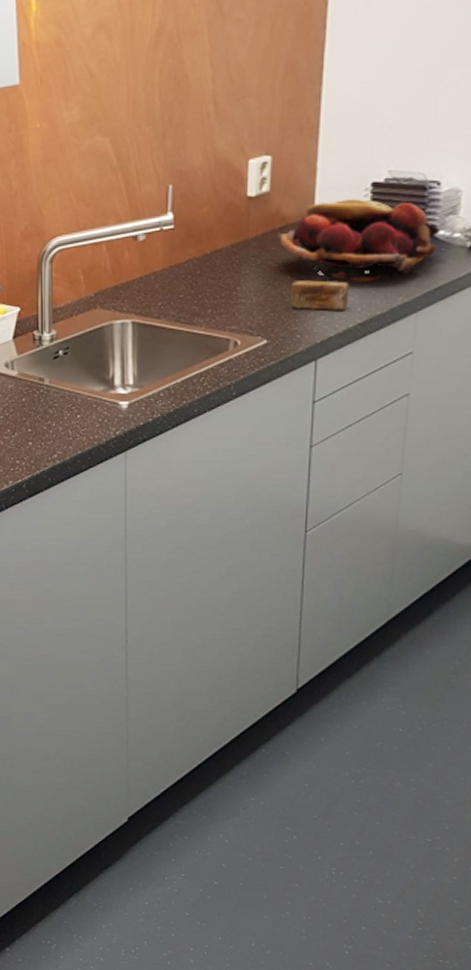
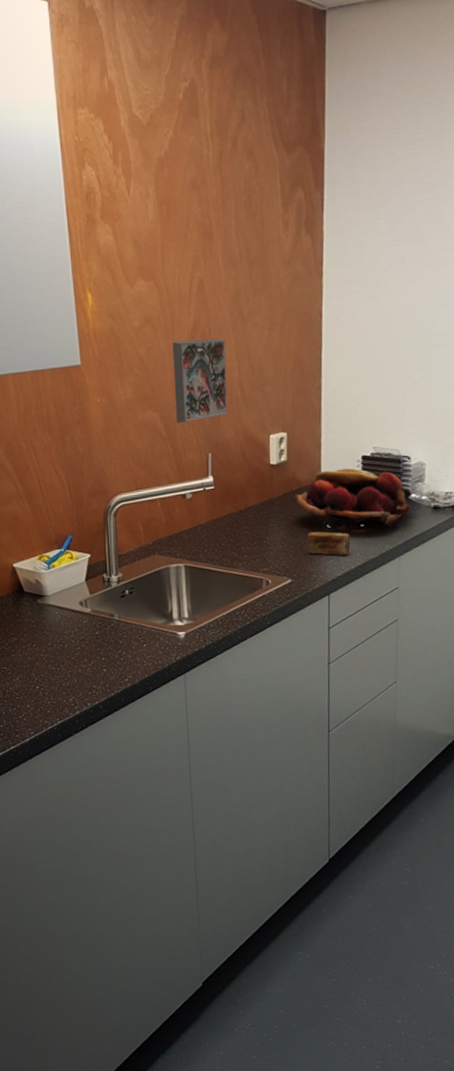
decorative tile: none [130,42,198,150] -> present [172,339,228,424]

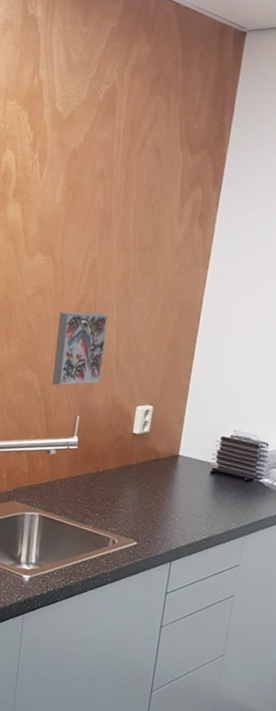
fruit basket: present [294,468,413,533] -> none [151,445,266,509]
soap bar: present [307,531,350,556] -> none [156,501,199,528]

